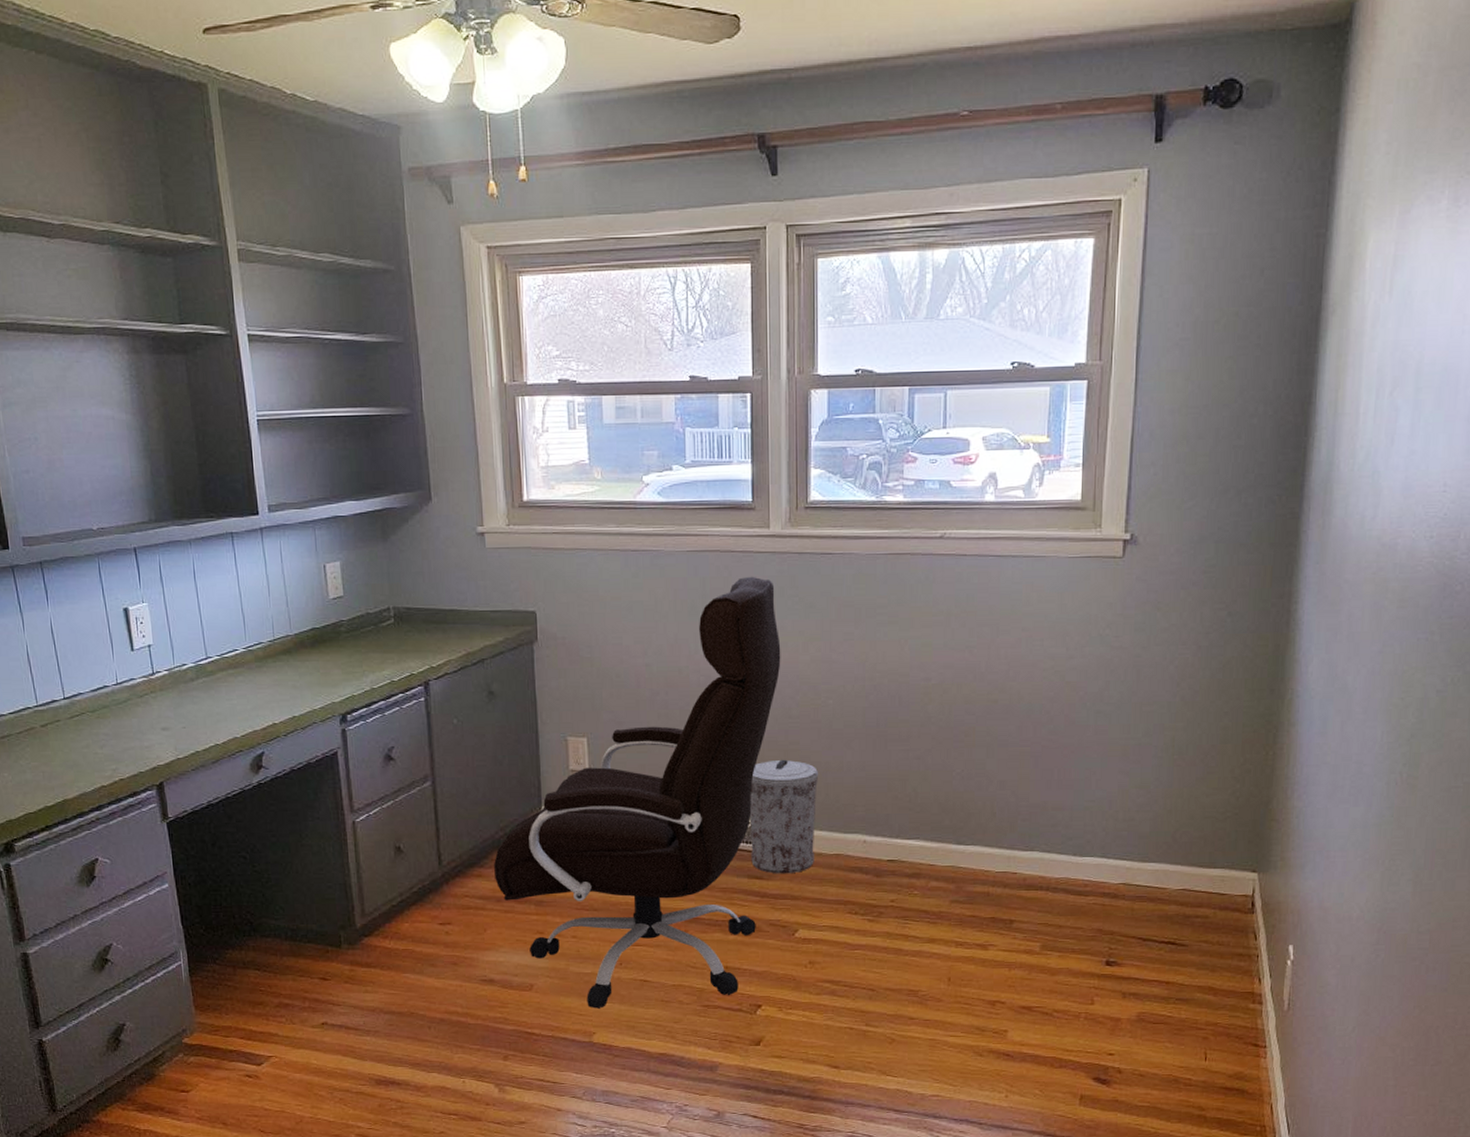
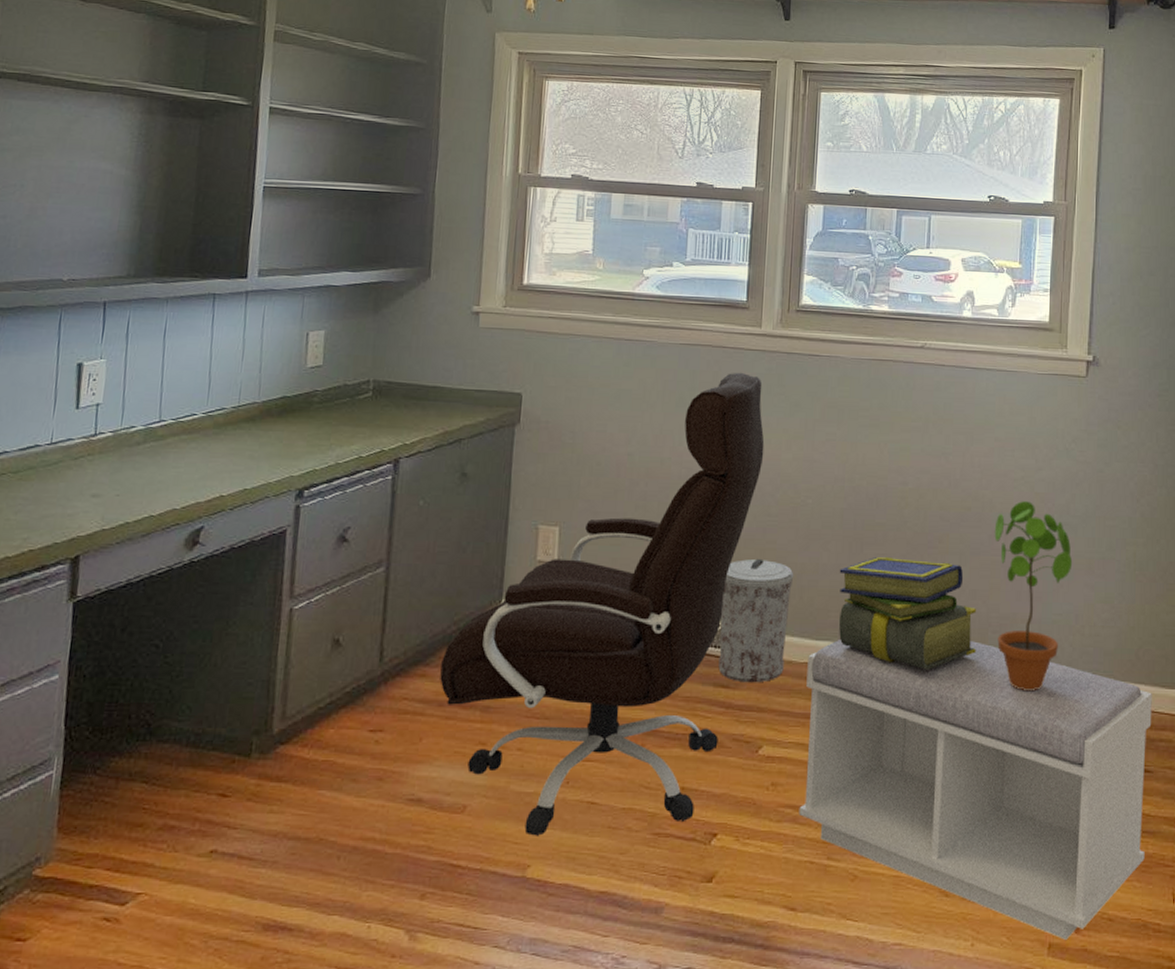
bench: none [836,829,1189,1092] -> present [798,640,1152,940]
stack of books: none [864,752,1005,858] -> present [839,556,976,670]
potted plant: none [1022,691,1106,873] -> present [994,501,1073,690]

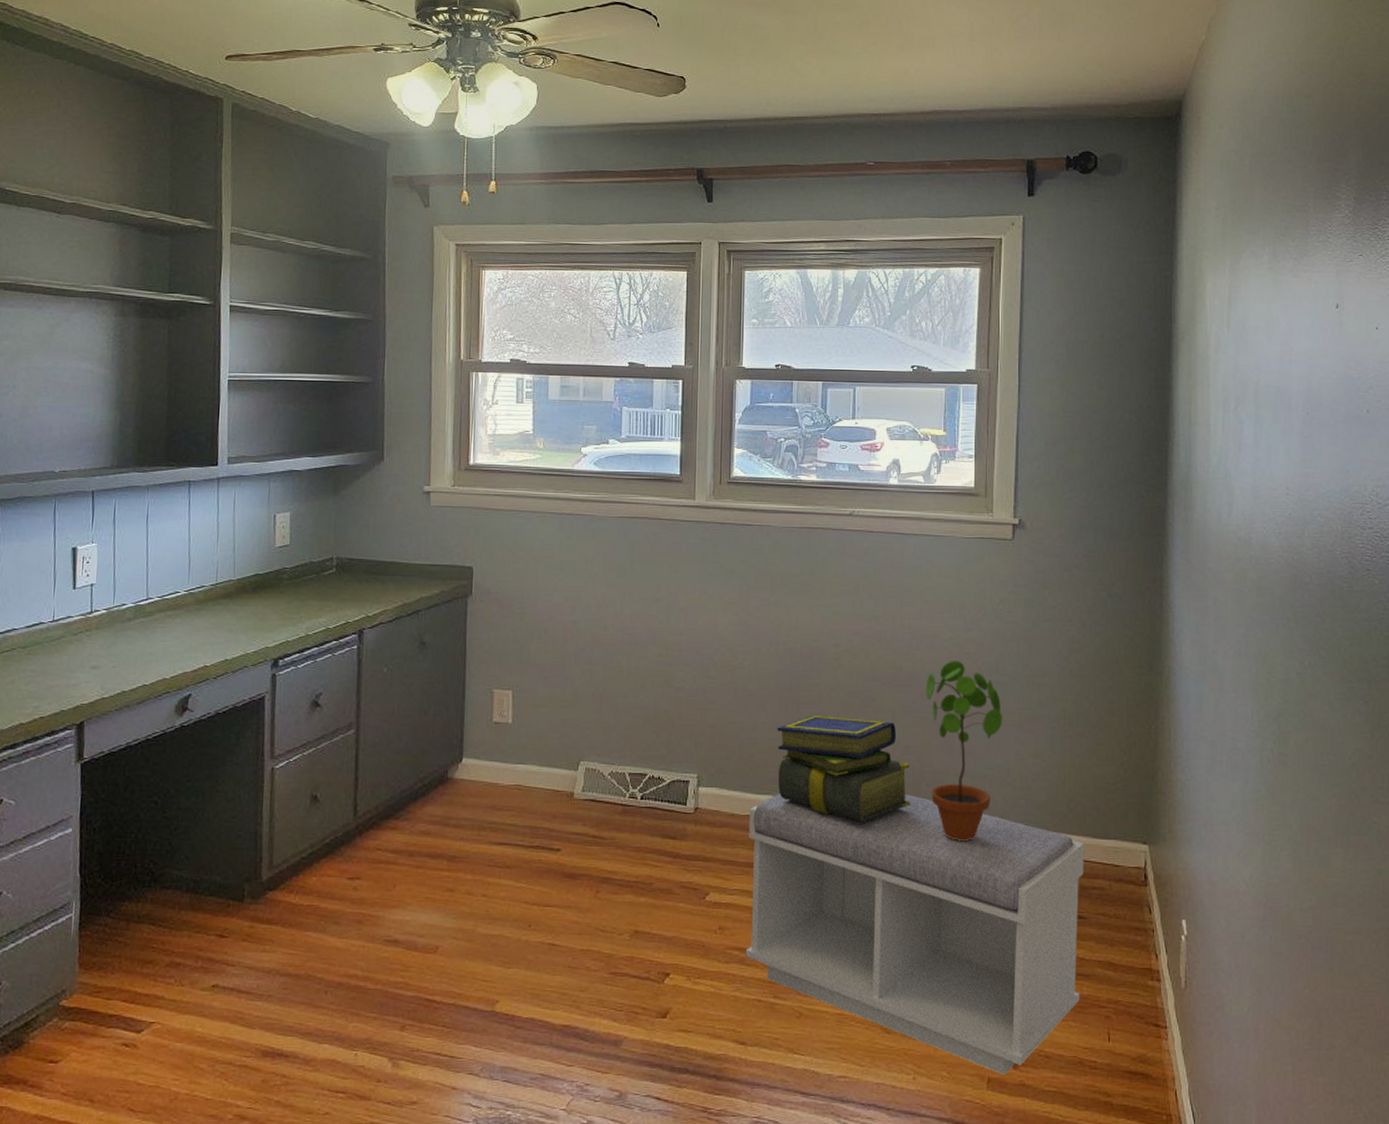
office chair: present [440,372,765,836] -> none [409,542,702,974]
trash can: present [718,558,794,683] -> none [665,718,734,834]

